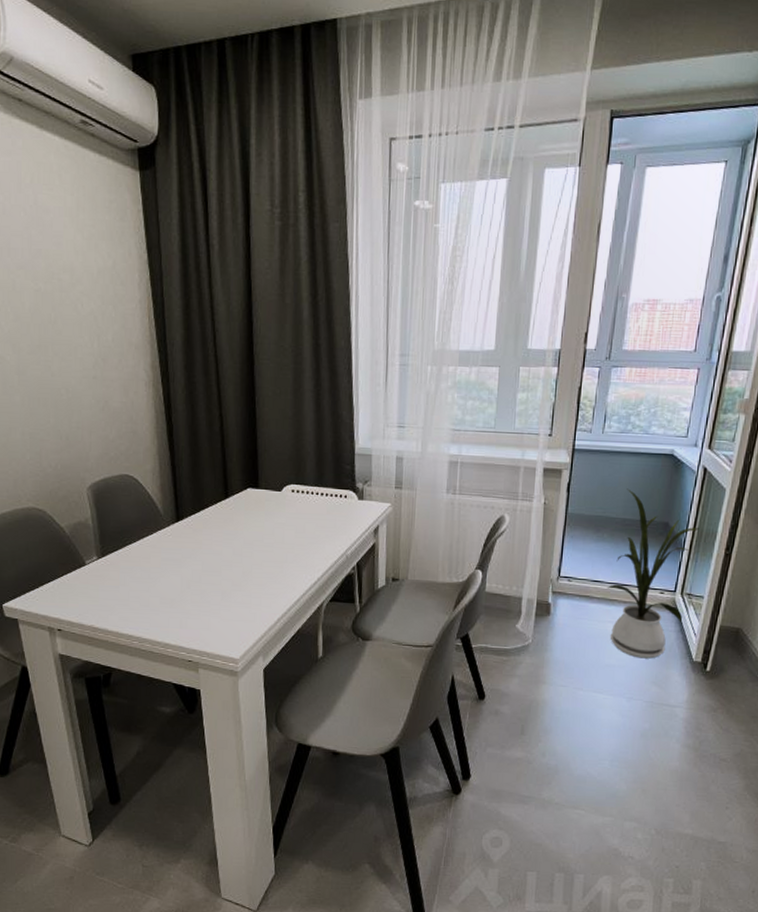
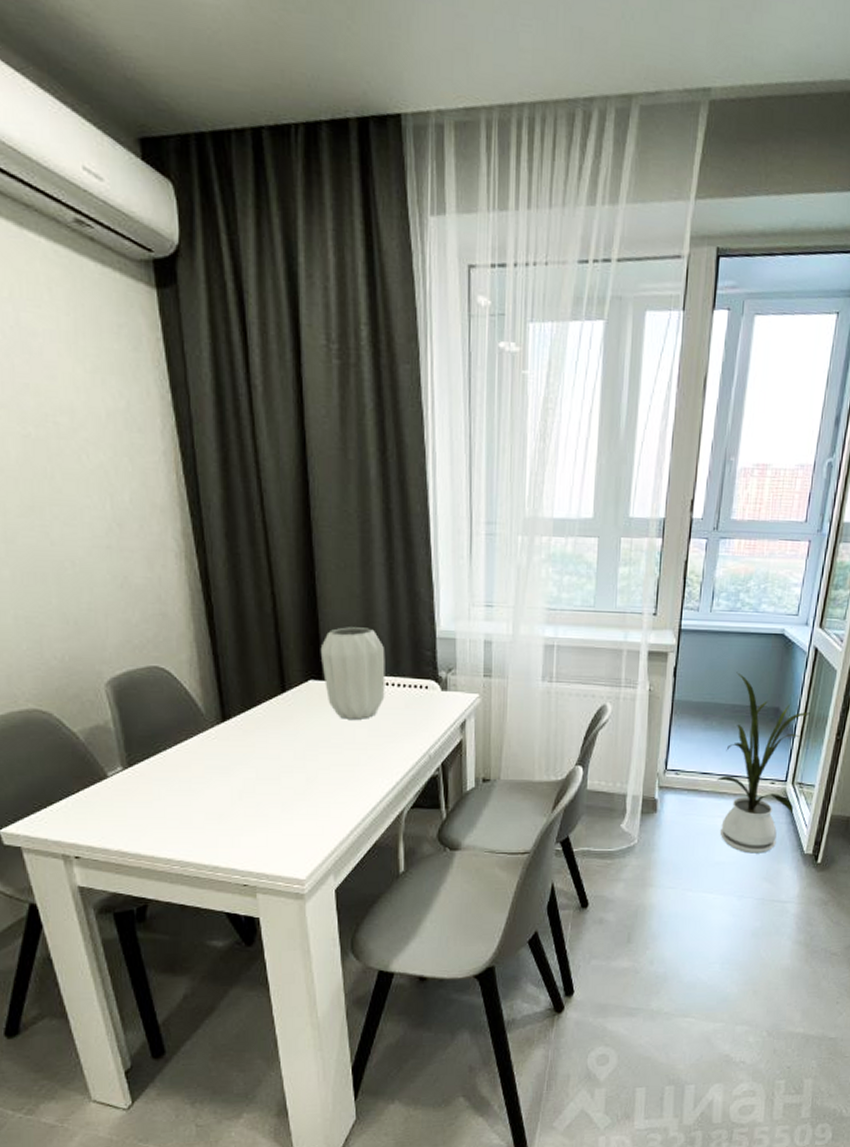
vase: none [257,444,312,523] -> present [320,627,385,719]

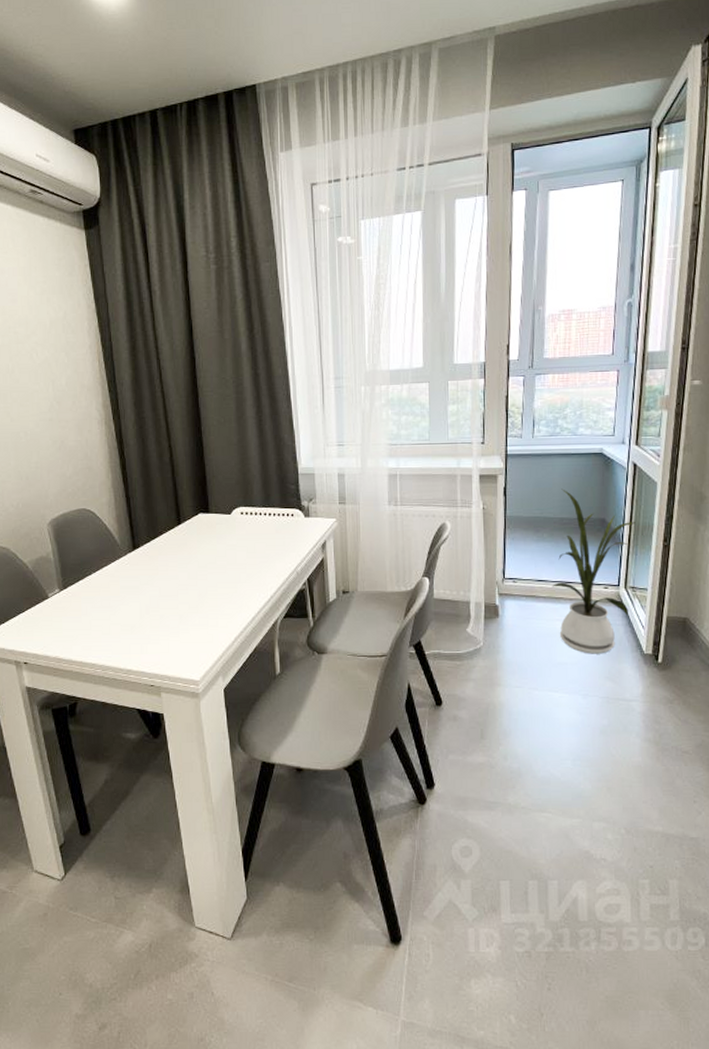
vase: present [320,627,385,719] -> none [207,469,259,544]

